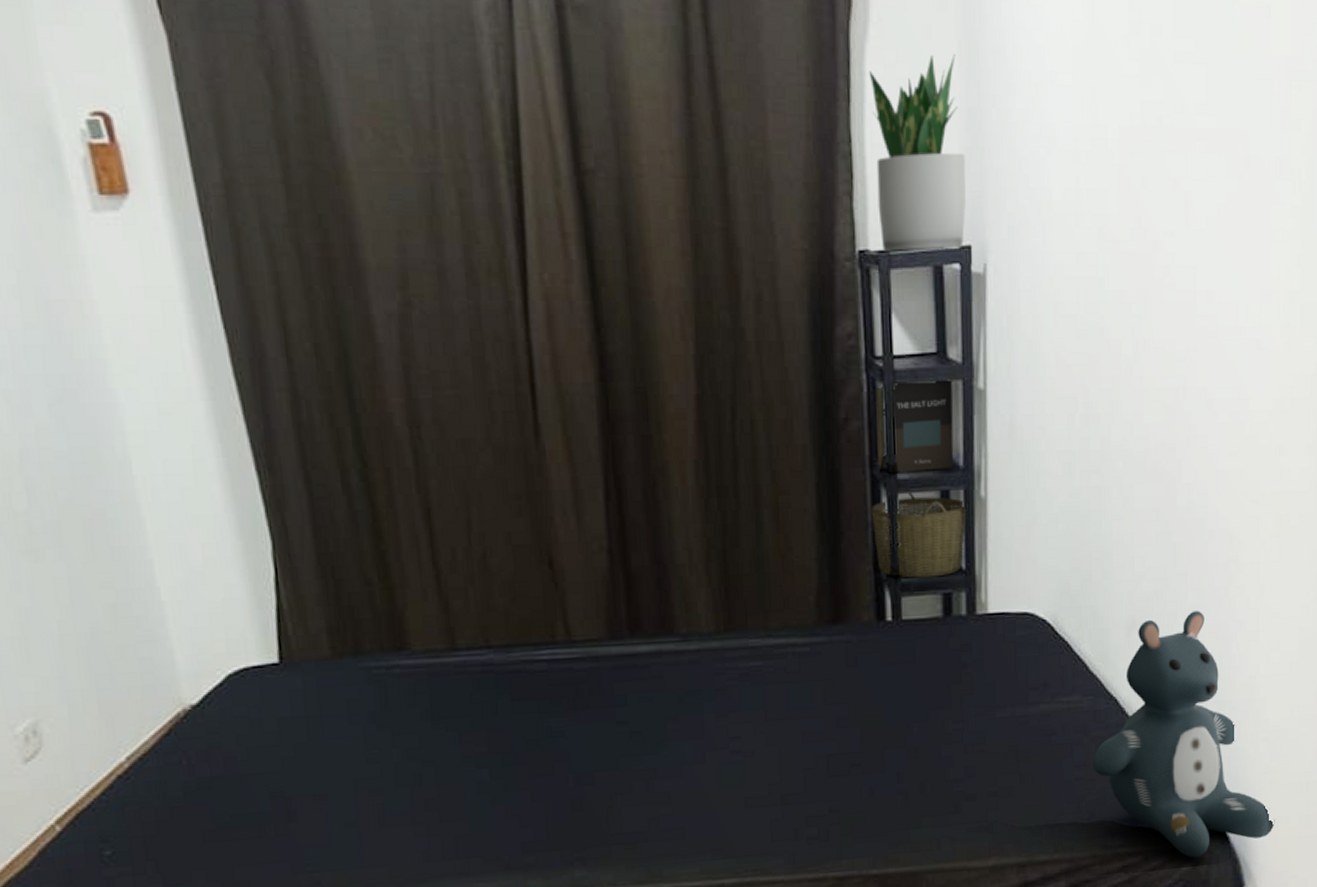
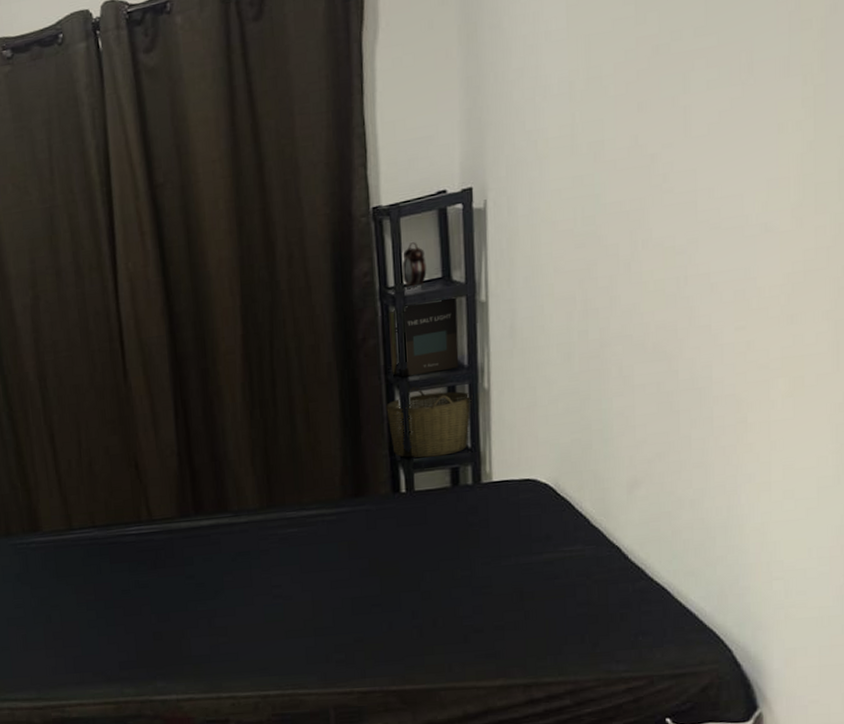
planter: present [868,54,966,253] -> none [379,37,467,205]
alarm clock: none [891,303,920,362] -> present [401,242,427,289]
stuffed animal: present [1092,611,1275,858] -> none [595,468,792,683]

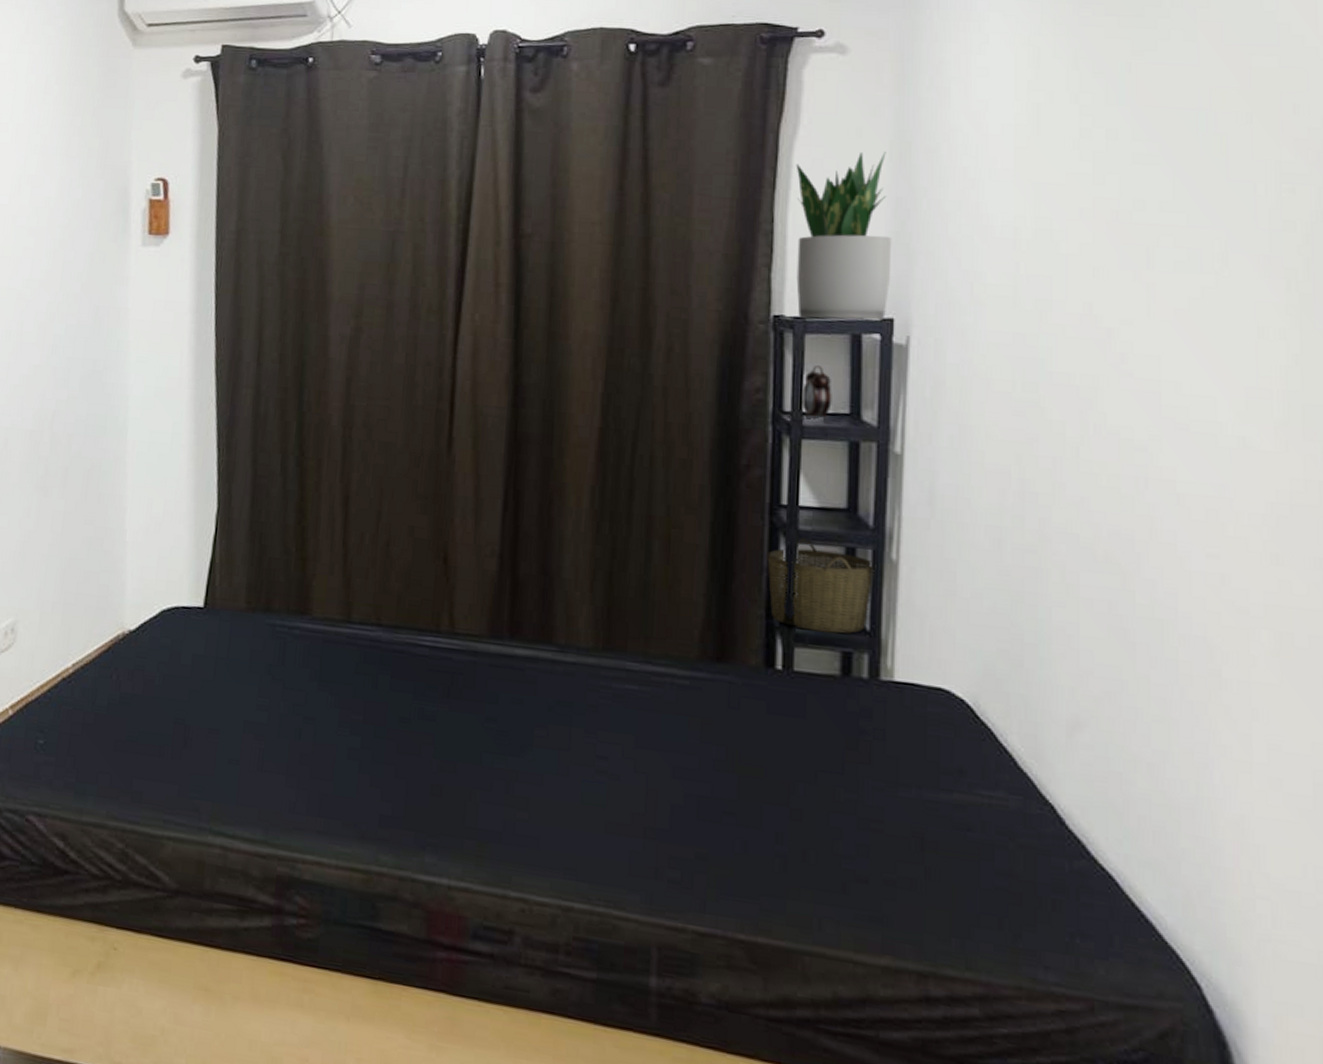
planter: none [379,37,467,205] -> present [796,152,892,321]
books: present [389,297,459,377] -> none [778,435,866,527]

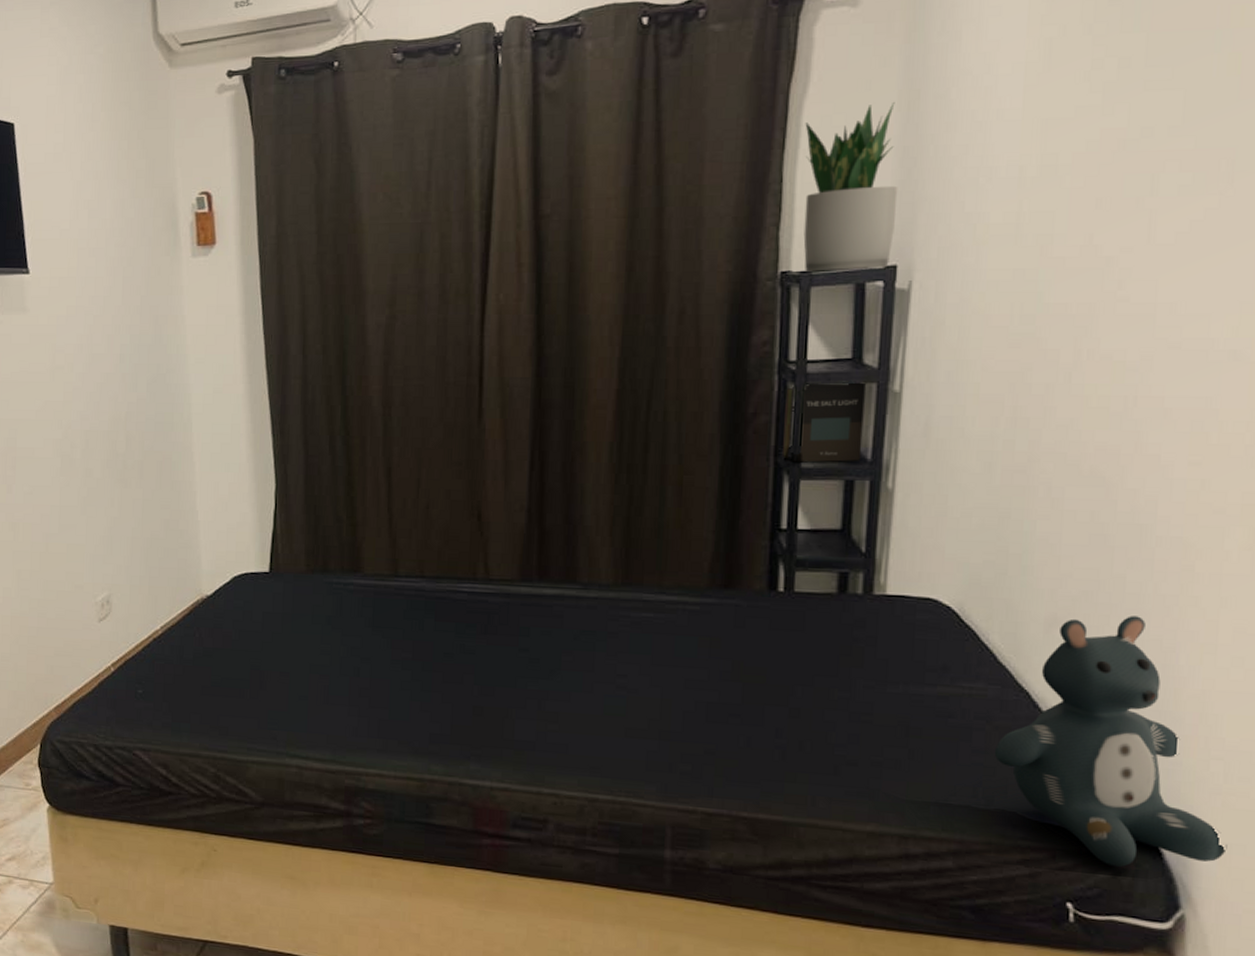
basket: present [767,538,877,634] -> none [772,475,873,557]
books: none [778,435,866,527] -> present [783,381,867,463]
alarm clock: present [802,365,832,420] -> none [806,316,836,367]
stuffed animal: none [1019,722,1283,1027] -> present [994,616,1227,868]

